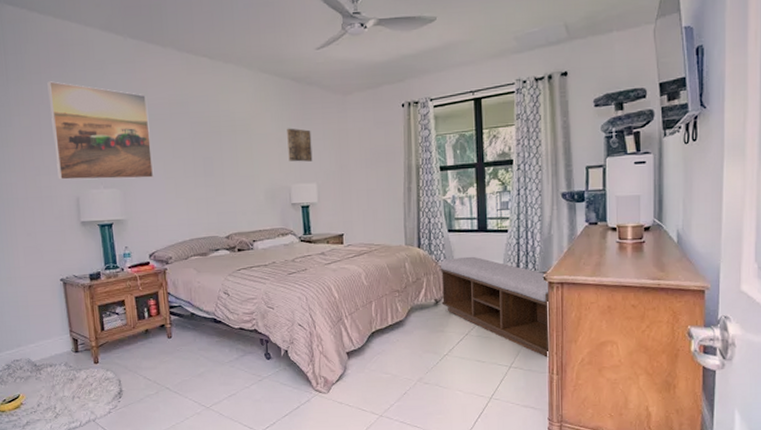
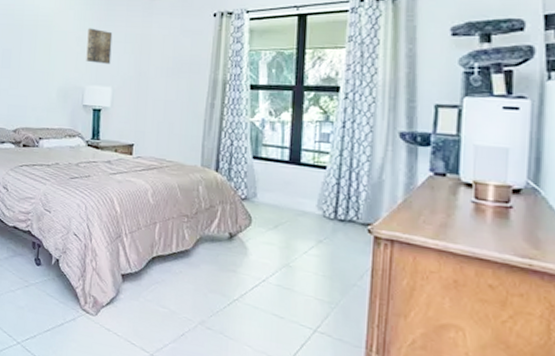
bench: present [440,256,550,358] -> none [236,189,373,330]

